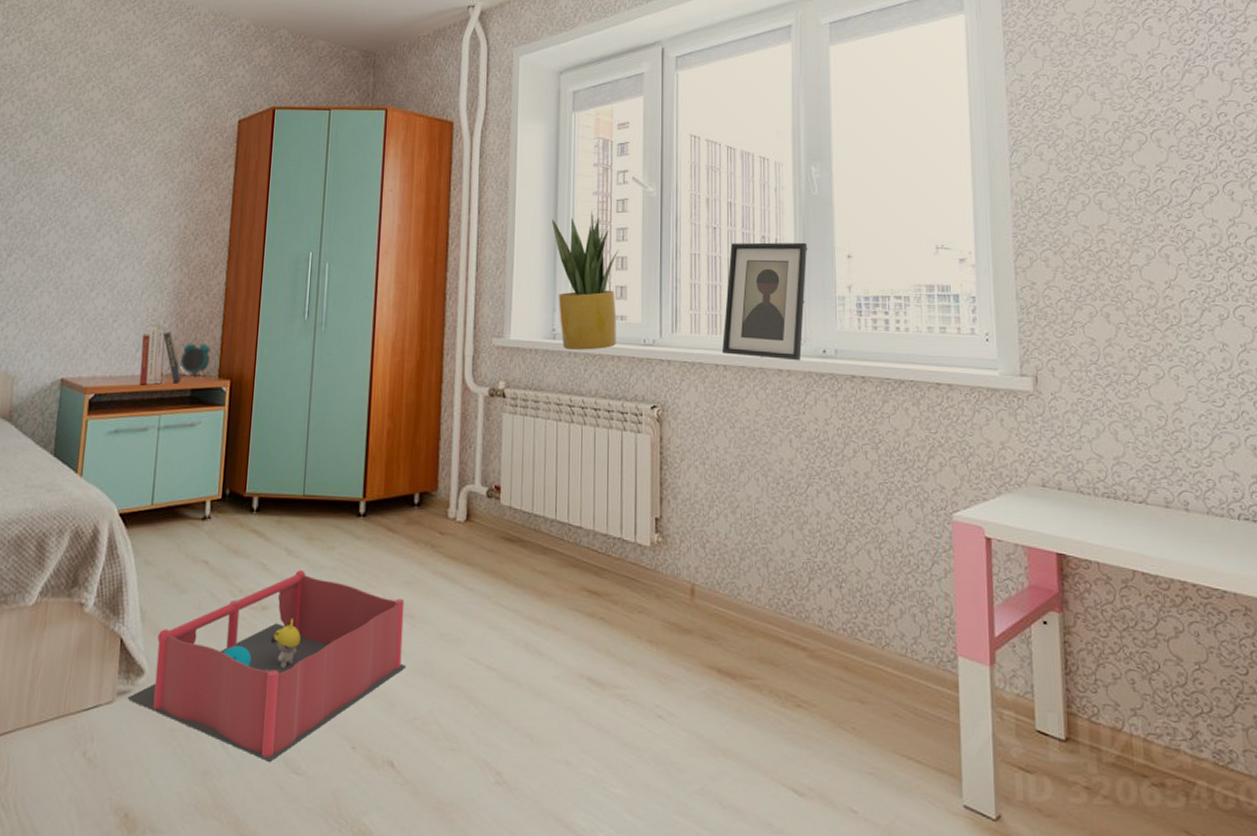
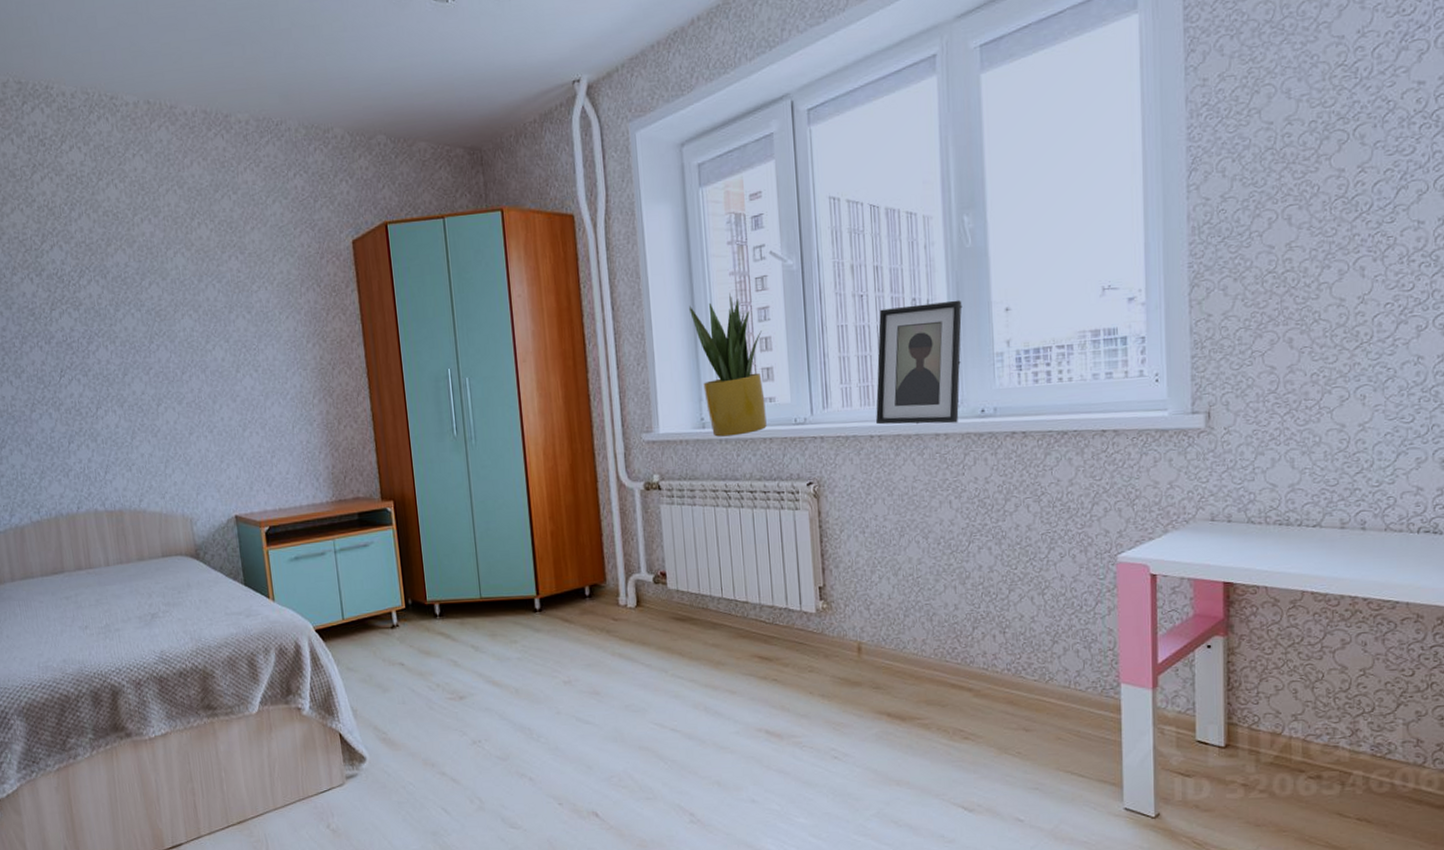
toy box: present [127,570,407,762] -> none [355,663,598,820]
books: present [139,323,182,386] -> none [302,454,347,514]
alarm clock: present [180,339,210,377] -> none [342,465,370,502]

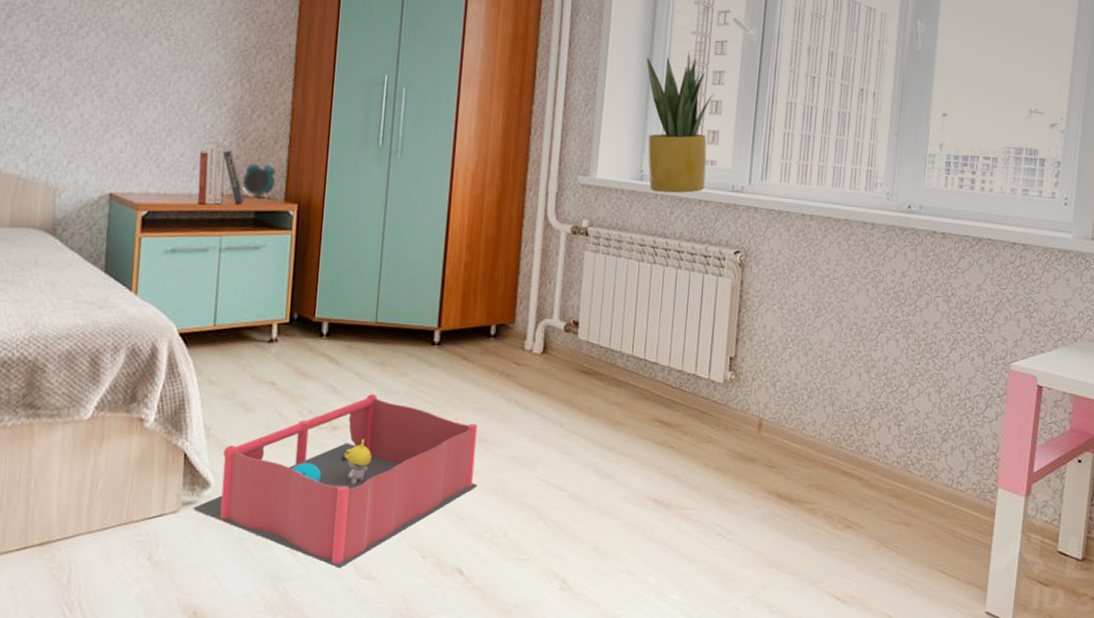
books: none [302,454,347,514] -> present [197,140,245,205]
alarm clock: none [342,465,370,502] -> present [243,159,276,199]
toy box: none [355,663,598,820] -> present [193,394,478,568]
picture frame: present [876,300,963,425] -> none [810,93,905,215]

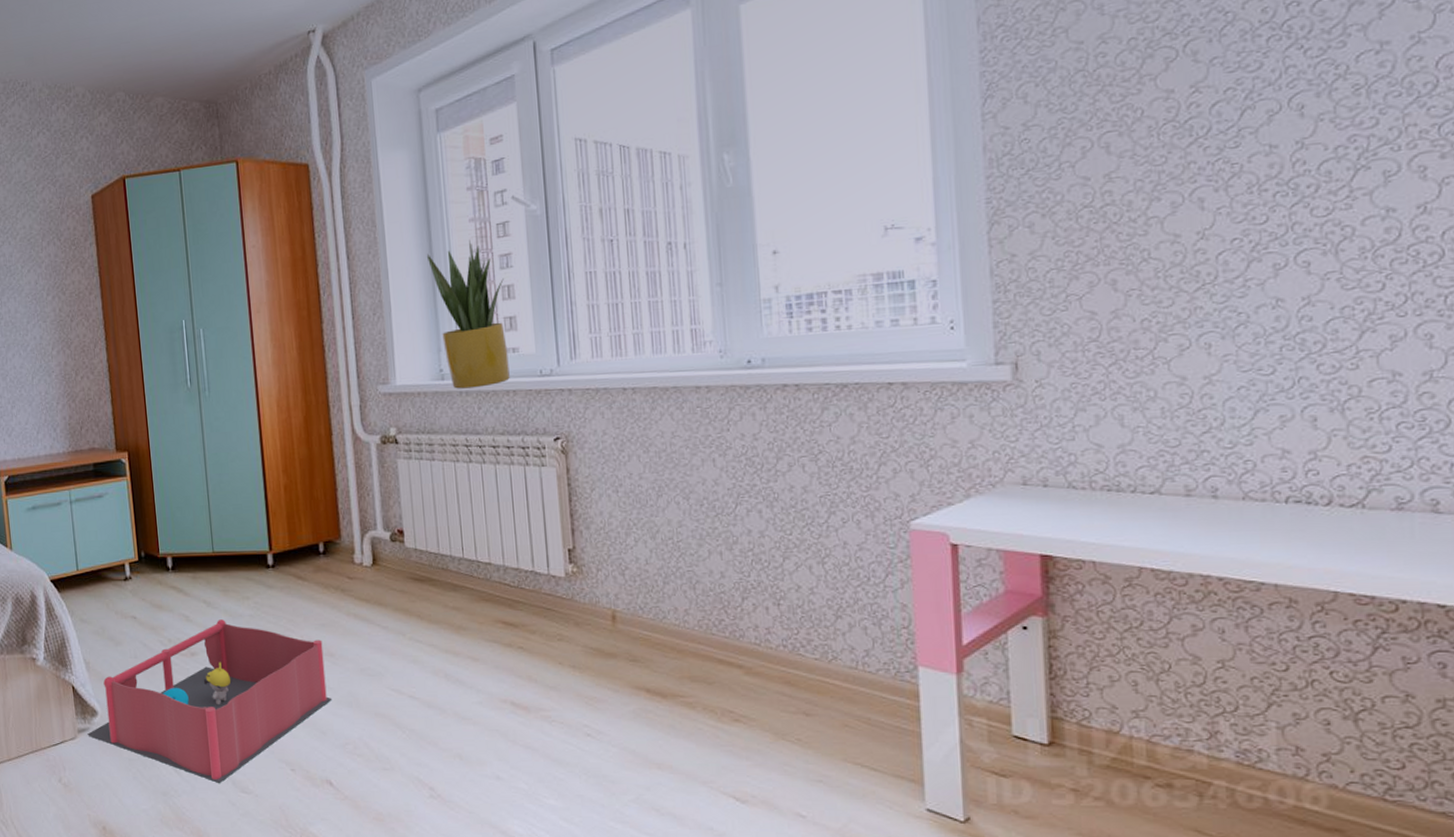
books: present [197,140,245,205] -> none [41,405,83,464]
alarm clock: present [243,159,276,199] -> none [79,416,106,452]

